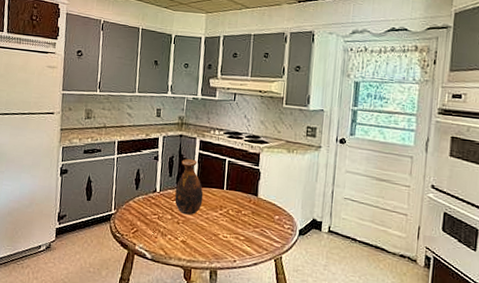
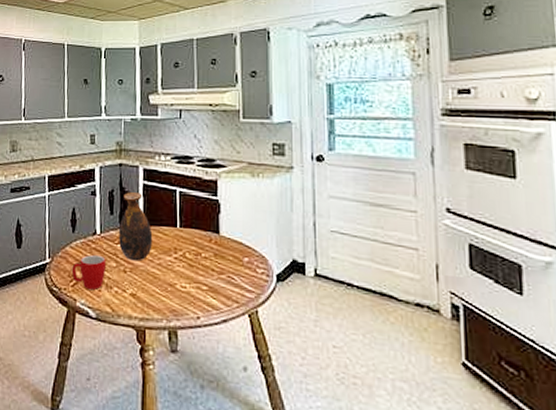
mug: none [133,208,163,237] -> present [71,254,106,290]

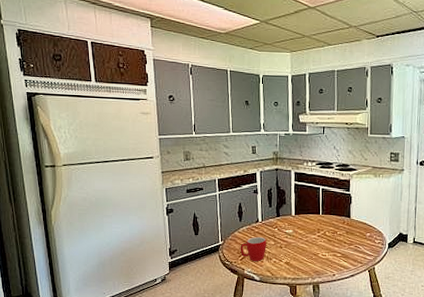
vase: present [118,191,153,261] -> none [275,189,302,240]

